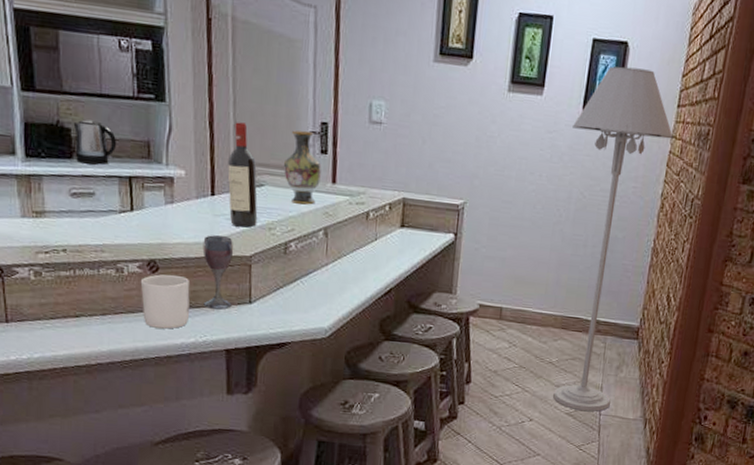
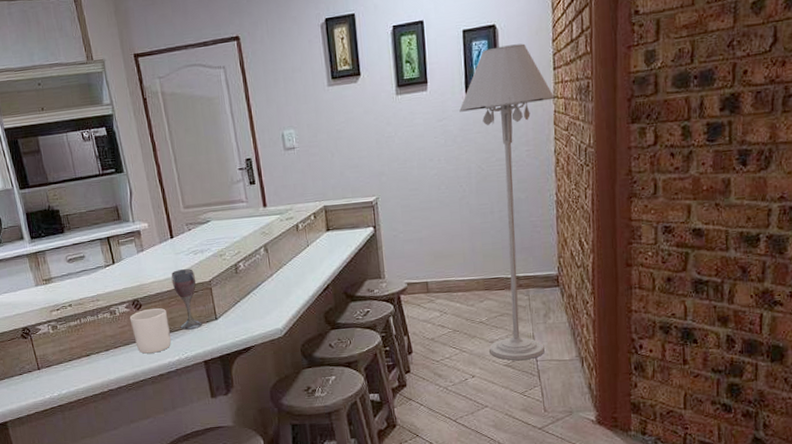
kettle: present [73,119,117,165] -> none [60,199,94,235]
wine bottle: present [227,122,258,228] -> none [178,174,210,259]
vase: present [283,130,323,205] -> none [222,168,255,231]

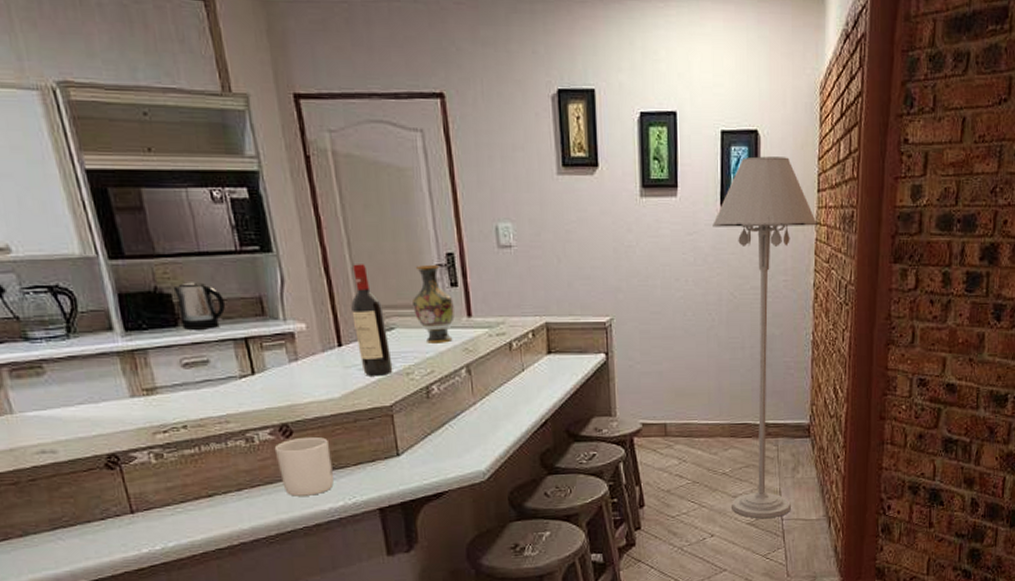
kettle: none [60,199,94,235] -> present [173,282,226,330]
cup: present [171,269,203,330] -> none [336,388,379,467]
wine bottle: none [178,174,210,259] -> present [351,264,393,376]
vase: none [222,168,255,231] -> present [411,264,456,343]

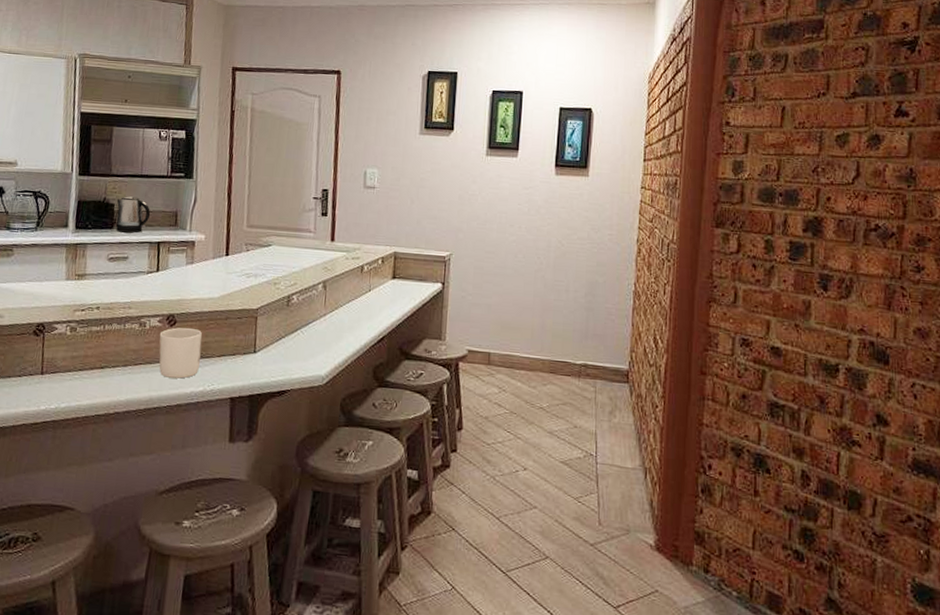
wine bottle: present [351,264,393,376] -> none [240,192,266,283]
vase: present [411,264,456,343] -> none [288,197,323,261]
floor lamp: present [713,156,817,519] -> none [546,129,642,461]

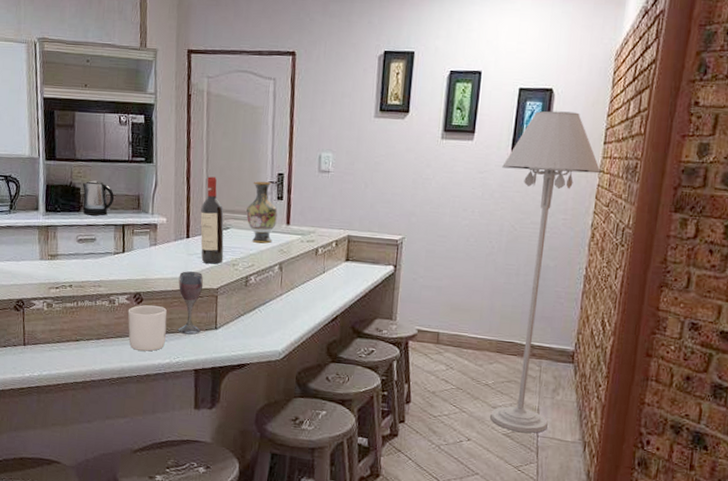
cup: none [213,291,243,360] -> present [177,271,204,335]
wine bottle: none [240,192,266,283] -> present [200,176,224,264]
vase: none [288,197,323,261] -> present [245,181,279,244]
floor lamp: none [546,129,642,461] -> present [490,110,601,434]

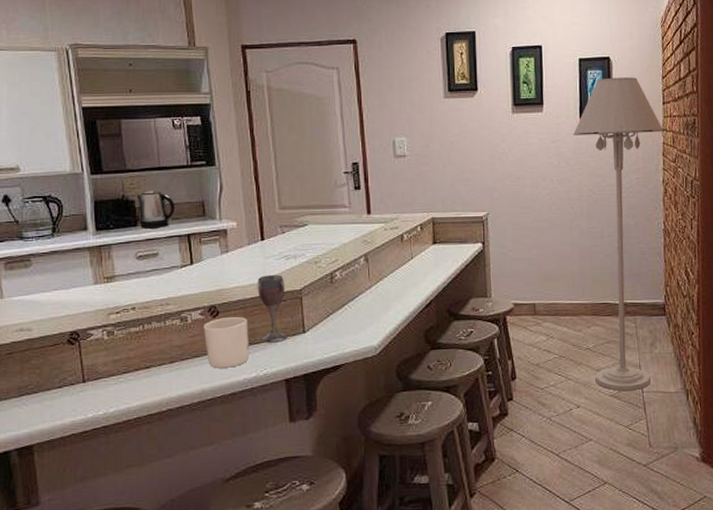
wine bottle: present [200,176,224,264] -> none [274,173,304,265]
vase: present [245,181,279,244] -> none [322,172,358,237]

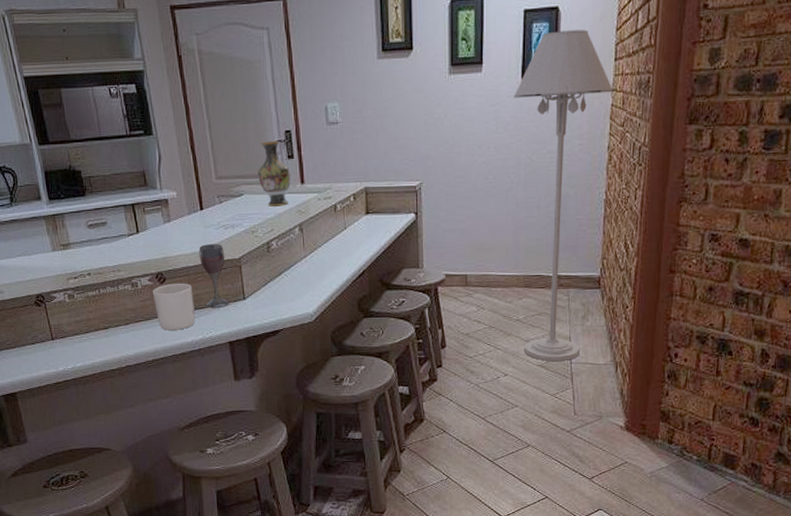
kettle: present [136,190,176,229] -> none [82,161,119,199]
vase: none [322,172,358,237] -> present [257,140,292,207]

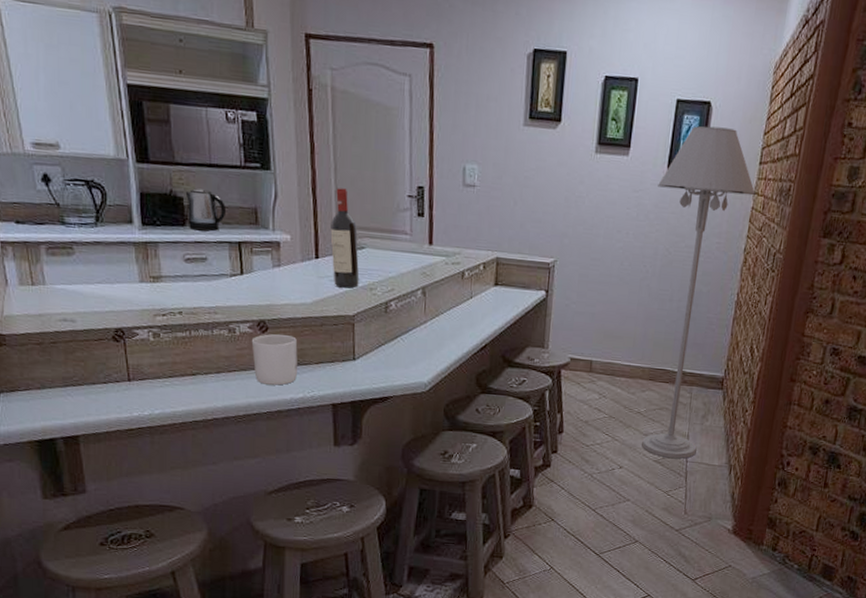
kettle: none [82,161,119,199] -> present [185,188,227,232]
cup: present [198,244,229,308] -> none [308,296,338,367]
wine bottle: none [210,142,242,234] -> present [330,188,360,288]
vase: present [257,140,292,207] -> none [382,194,420,266]

